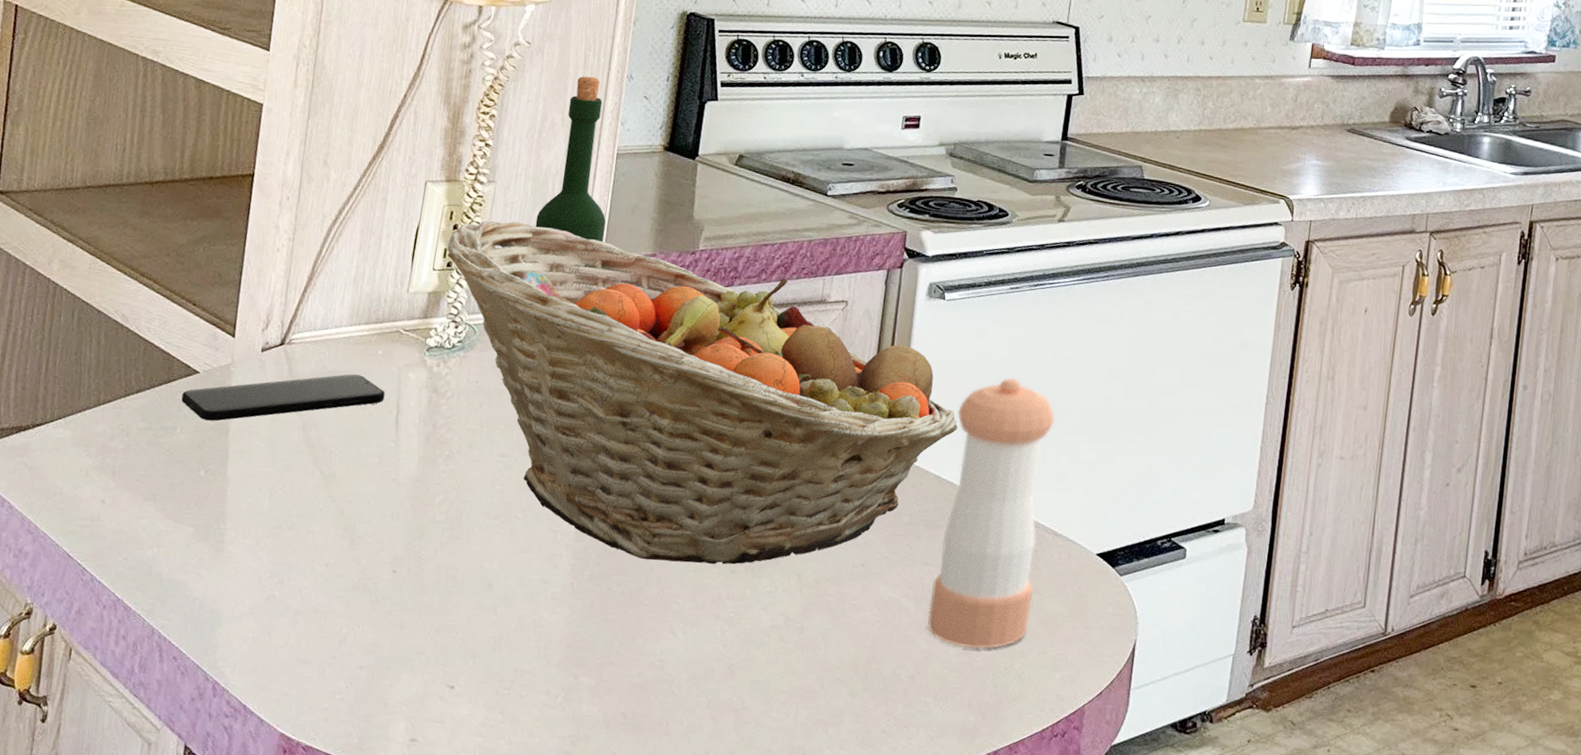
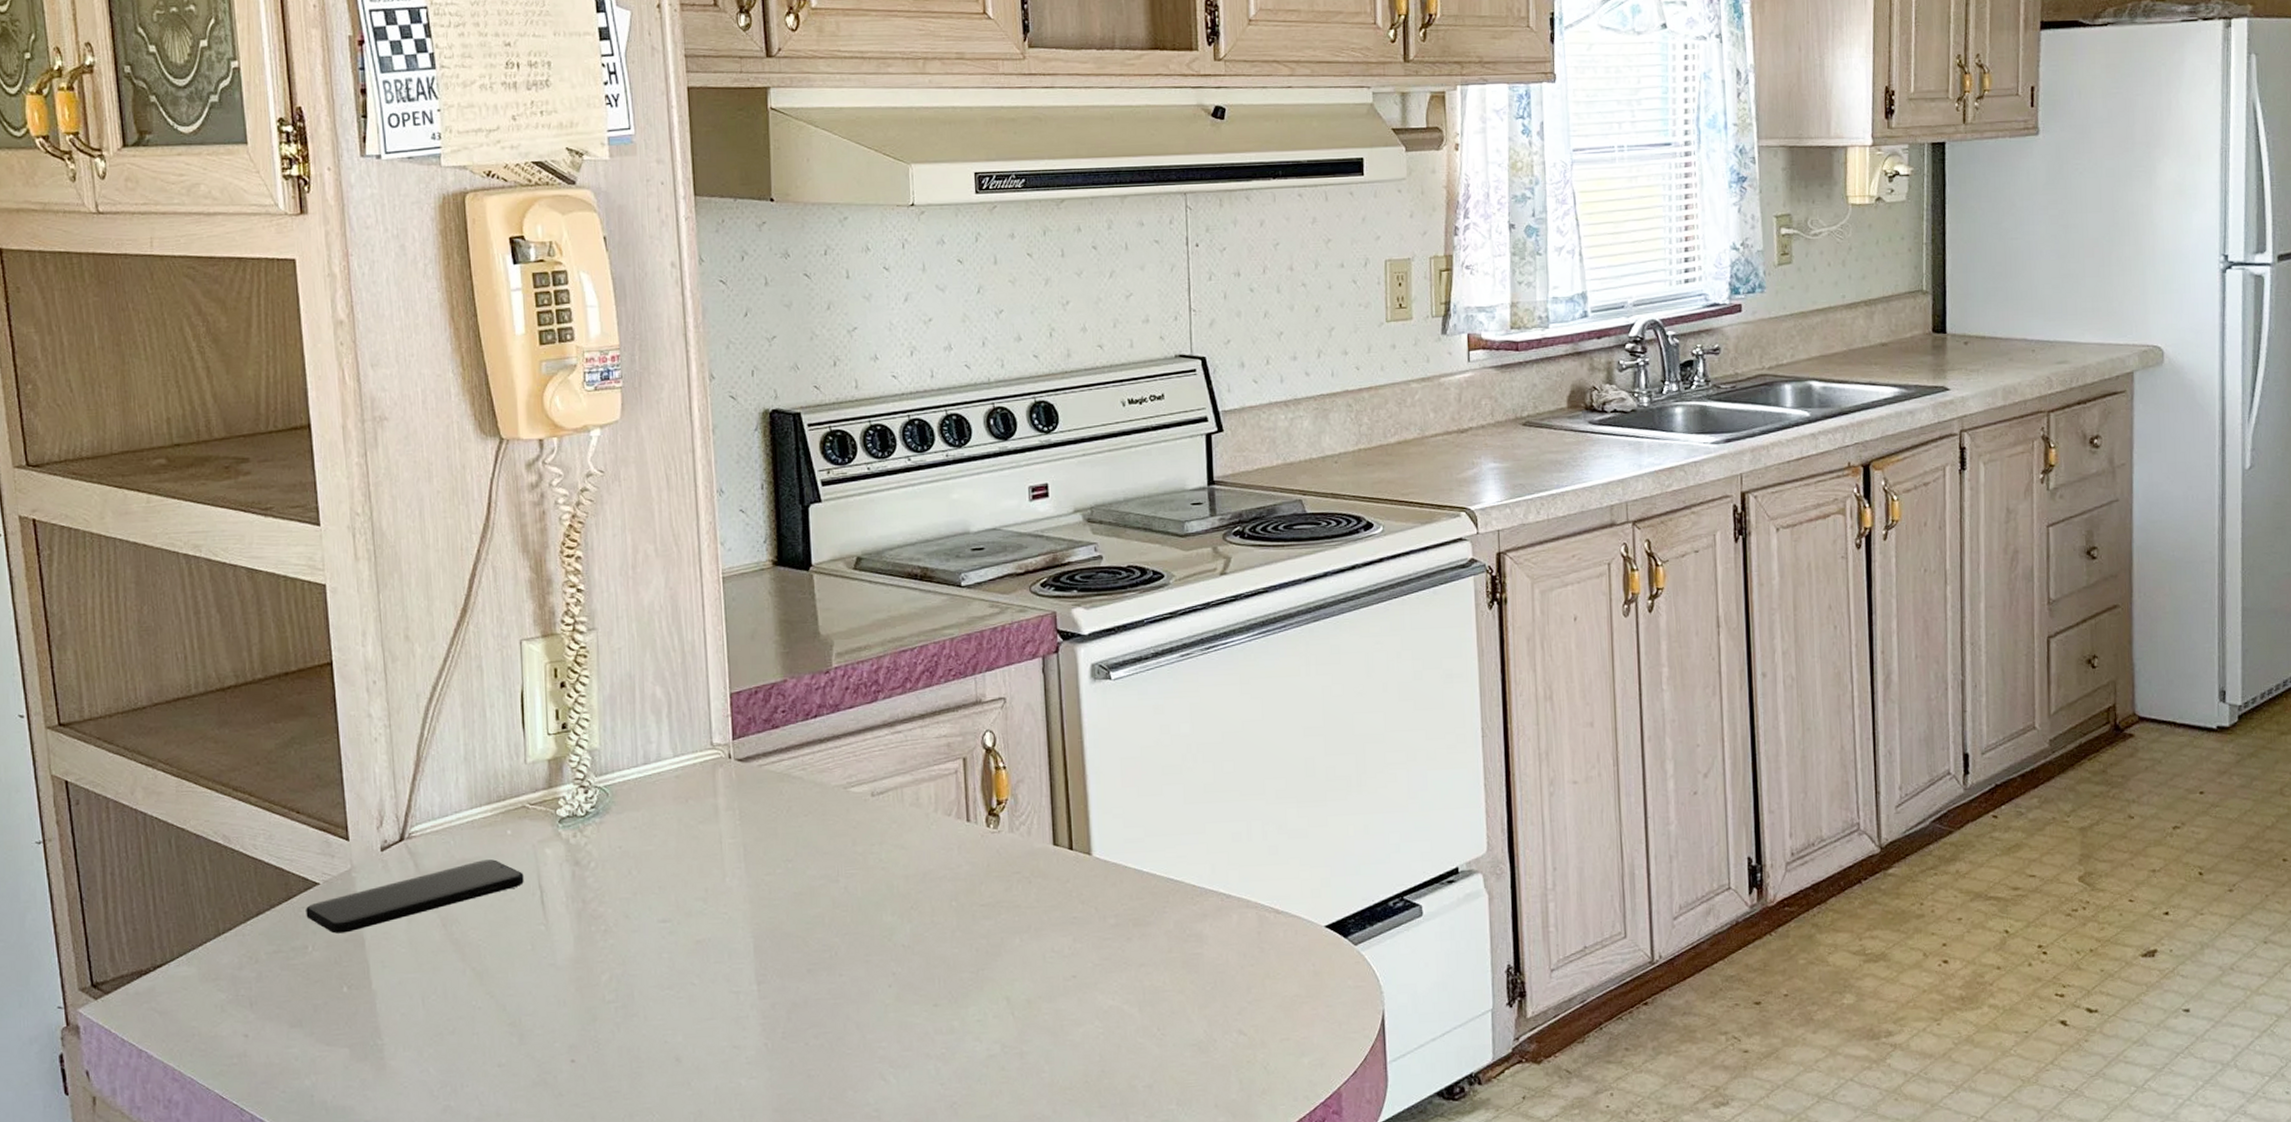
fruit basket: present [446,221,958,565] -> none [558,668,1150,1008]
wine bottle: present [535,76,606,243] -> none [648,497,727,677]
pepper shaker: present [927,377,1055,650] -> none [1147,752,1265,1047]

